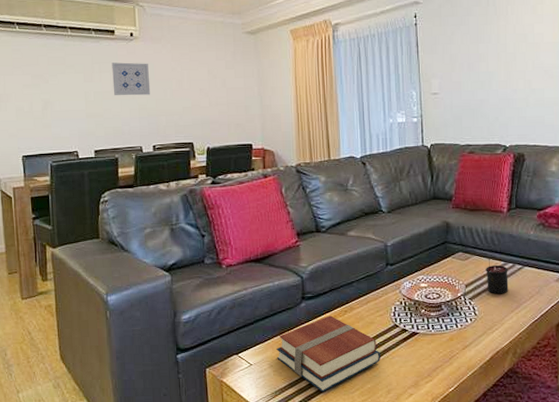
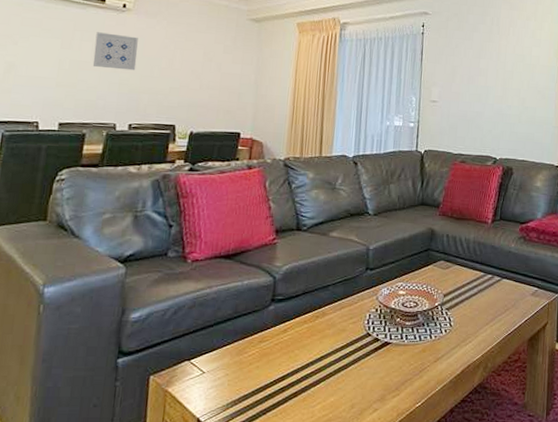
books: present [276,315,380,392] -> none [234,320,349,406]
candle: present [486,259,509,294] -> none [465,269,487,306]

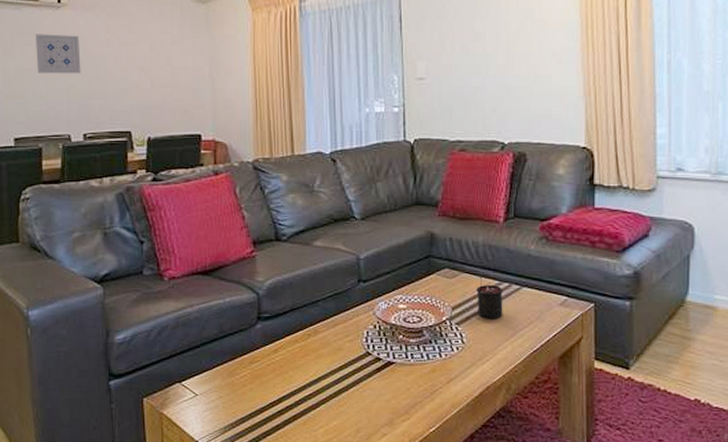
candle: none [465,269,487,306] -> present [476,277,503,319]

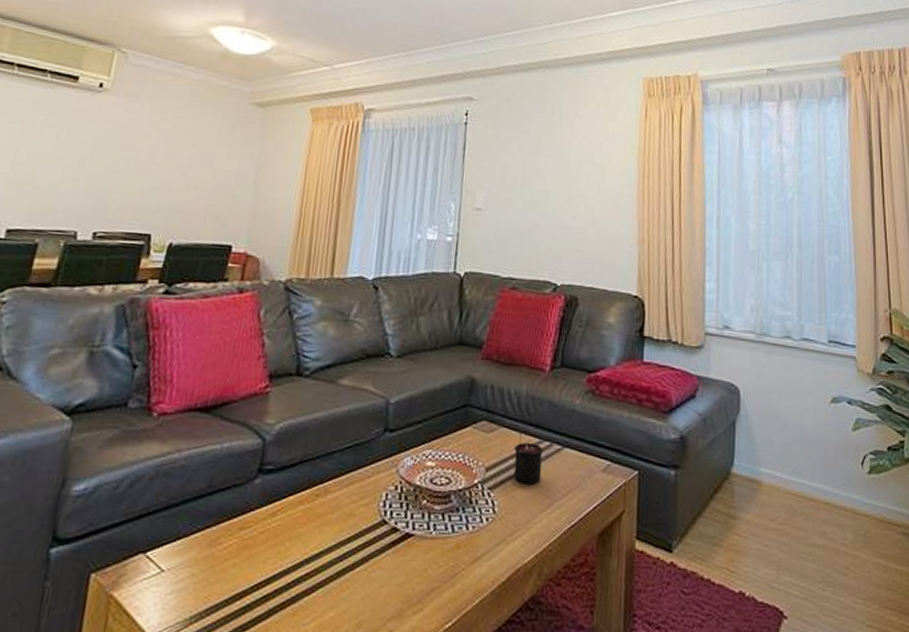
wall art: present [35,34,81,74] -> none [55,116,114,165]

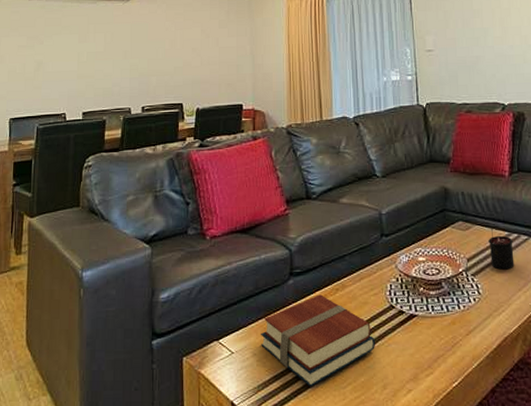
books: none [203,500,356,622] -> present [261,294,375,387]

